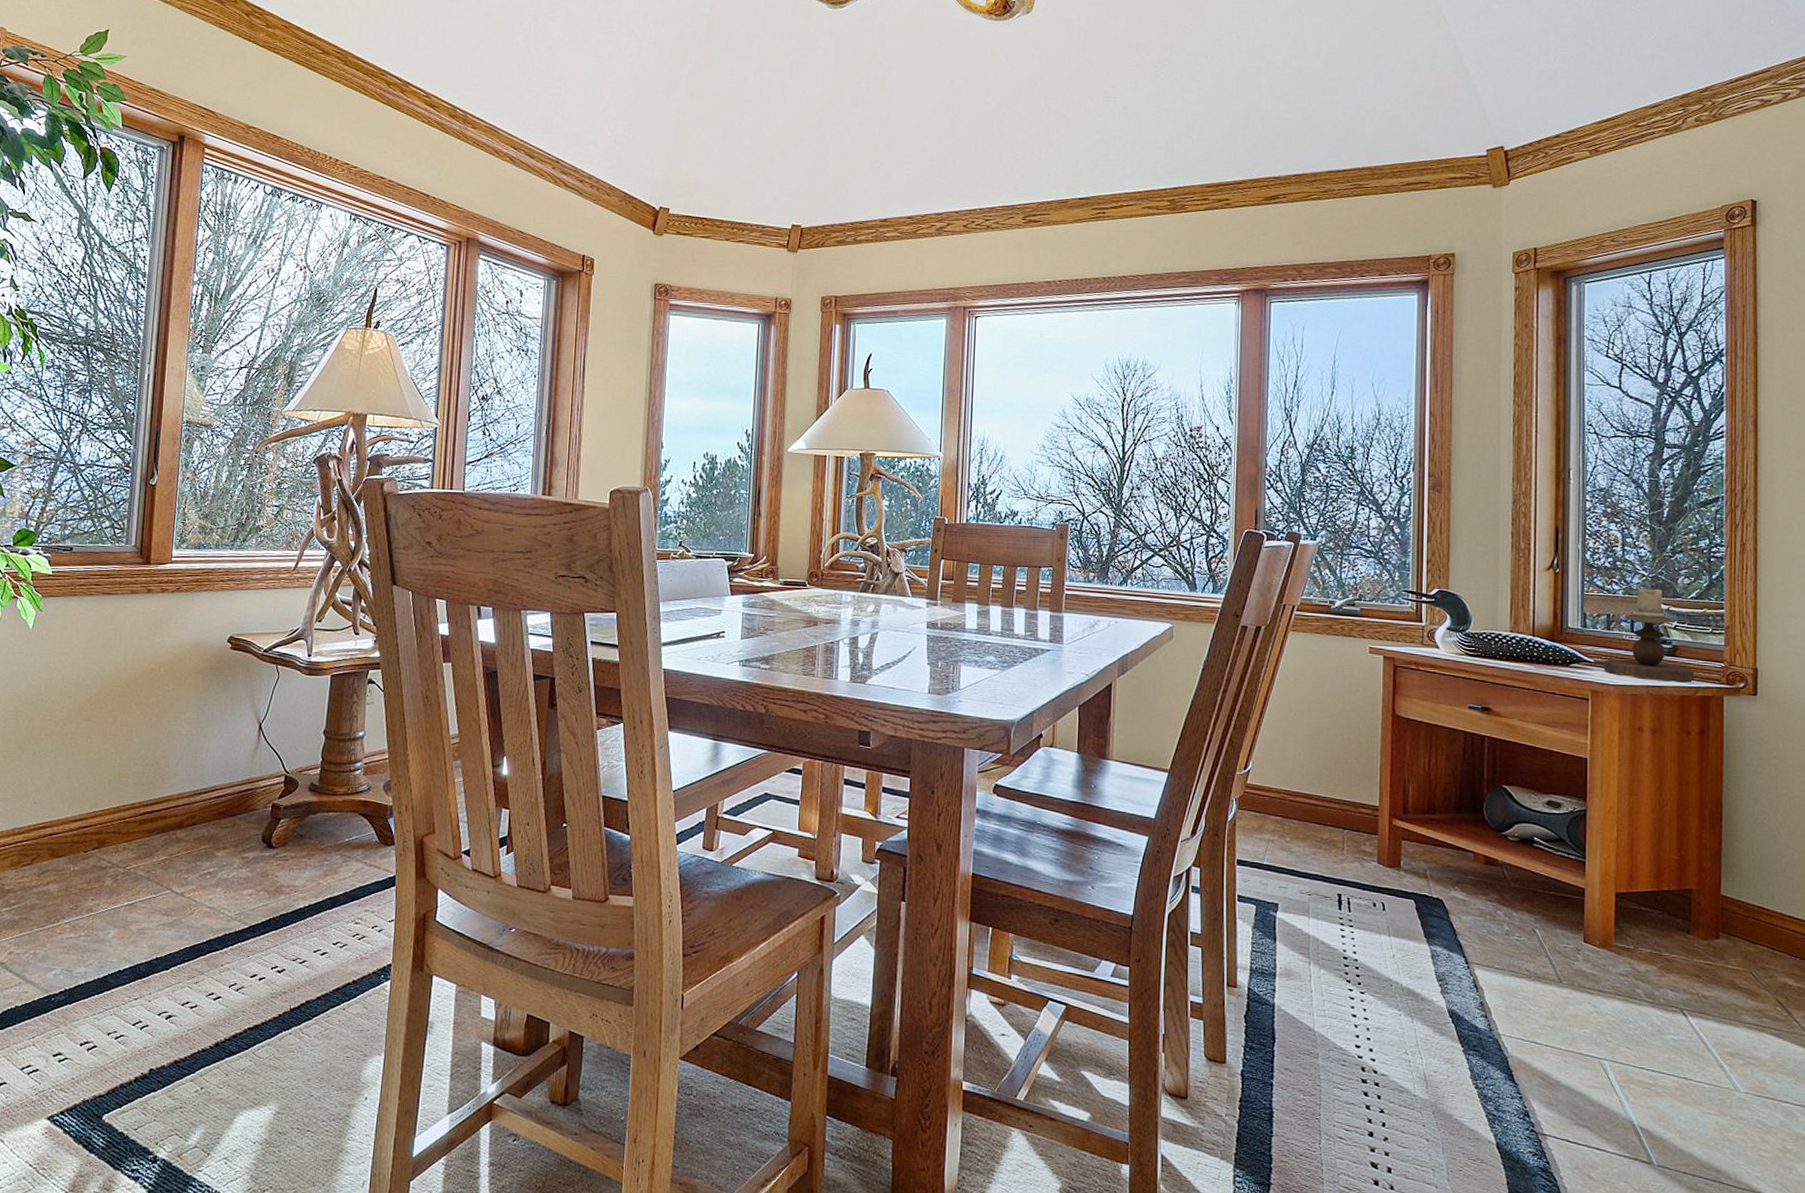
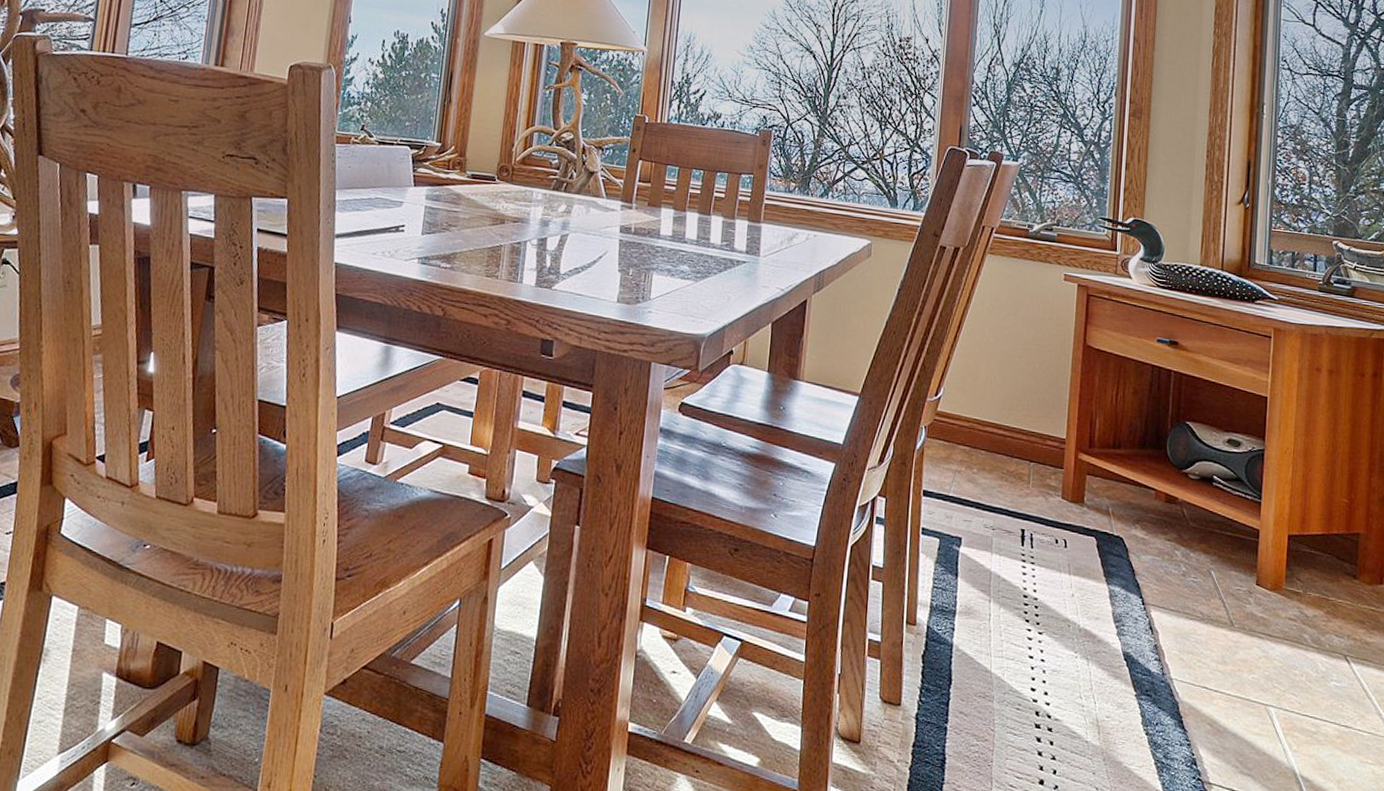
candlestick: present [1604,589,1694,682] -> none [1287,228,1370,324]

